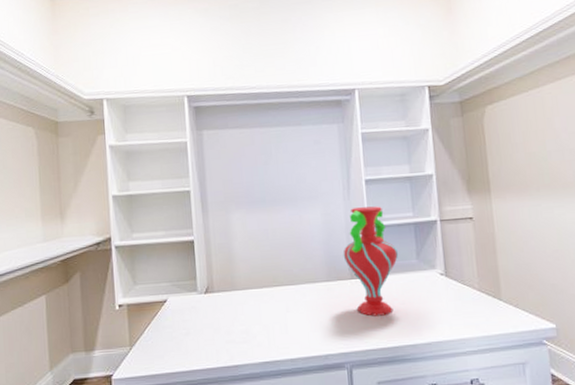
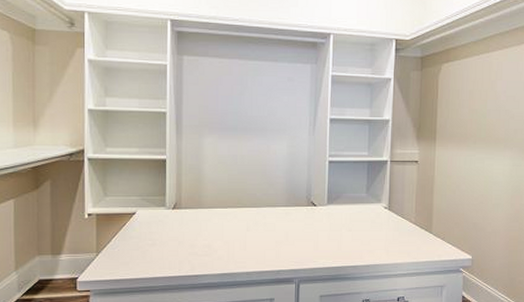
decorative vase: present [343,206,399,317] -> none [303,143,352,240]

